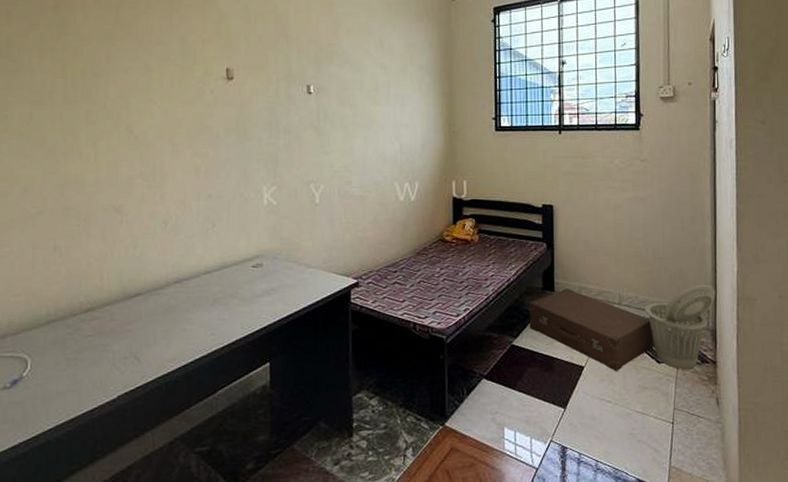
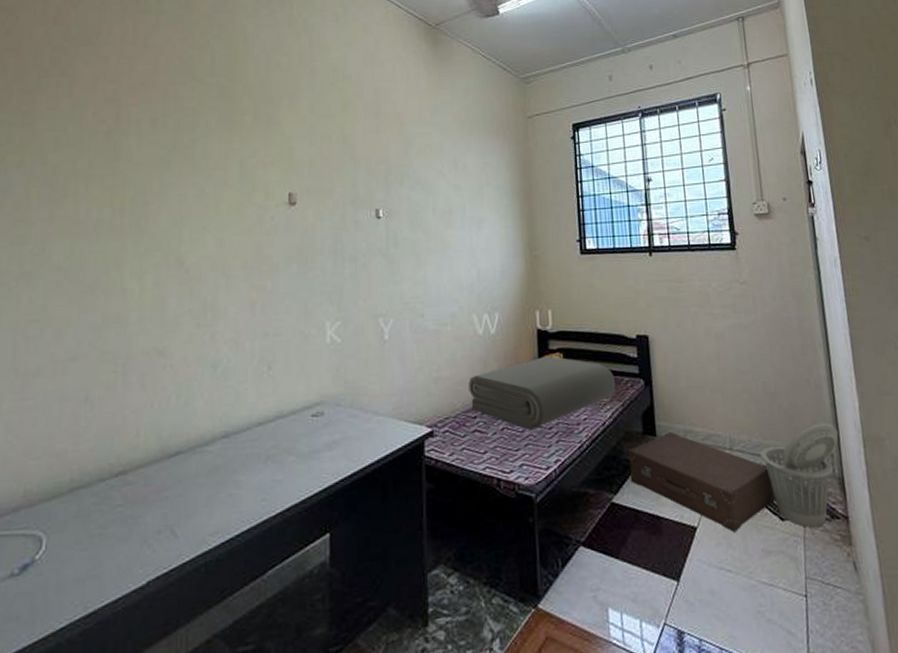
towel: none [390,220,521,284] -> present [468,355,615,430]

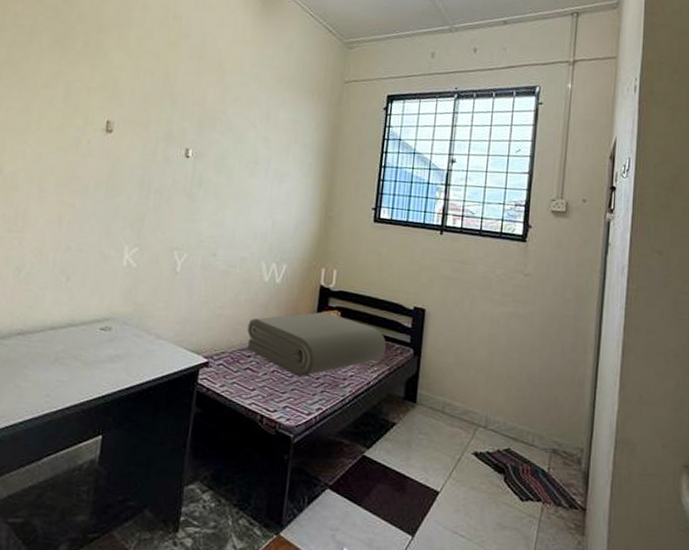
suitcase: present [628,432,775,532] -> none [384,402,519,503]
laundry basket: present [759,423,839,528] -> none [512,418,592,514]

